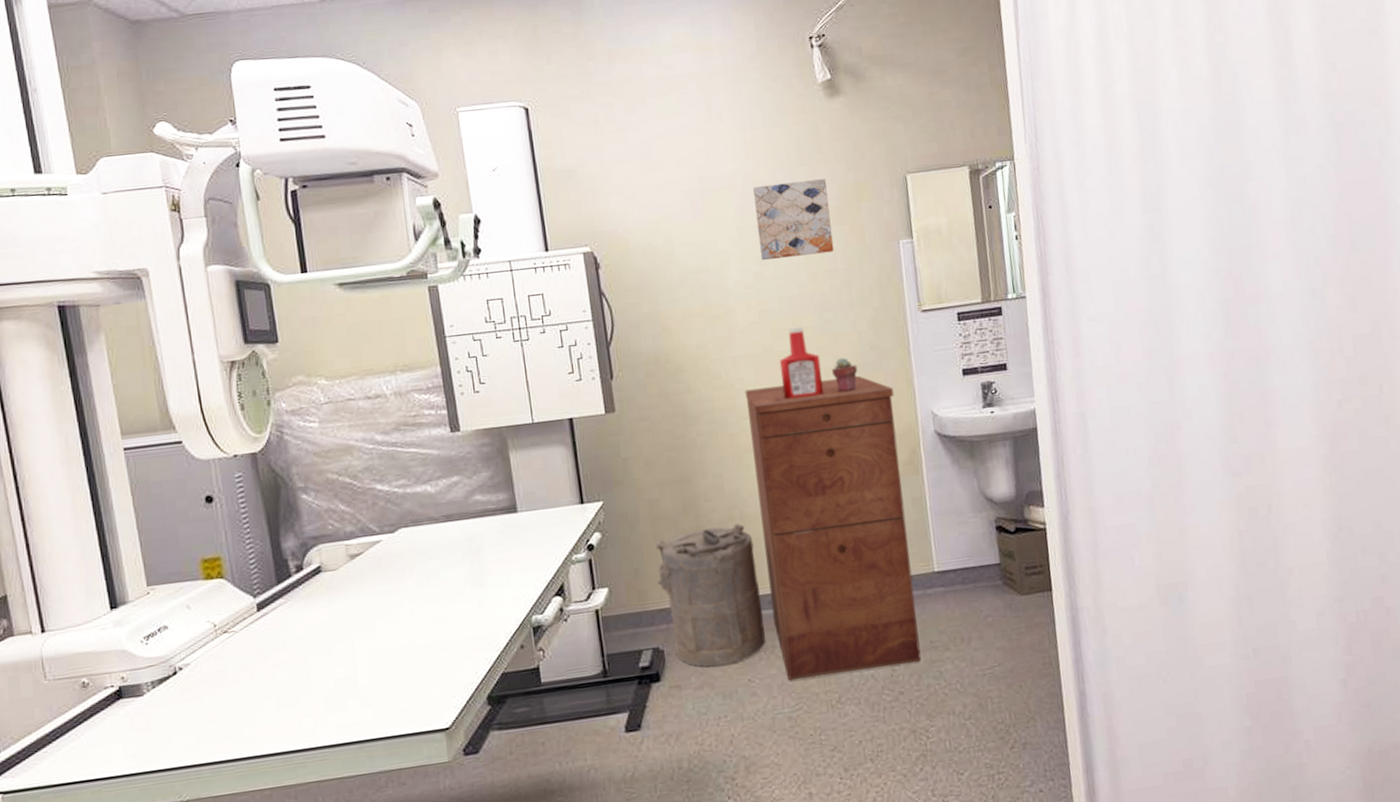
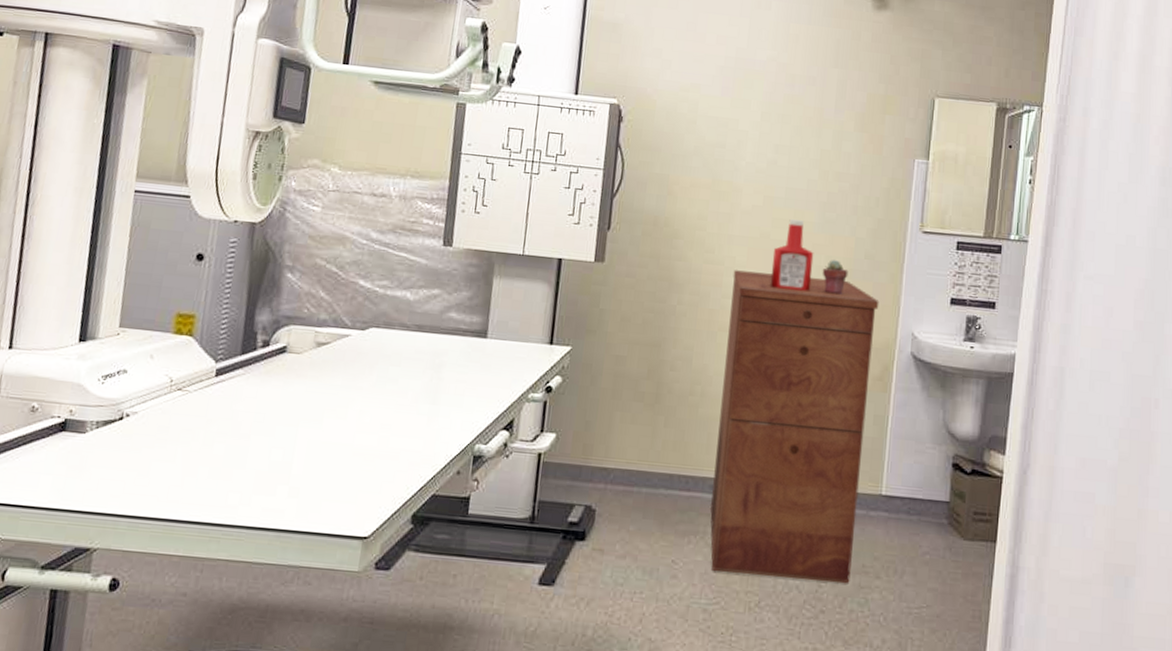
laundry hamper: present [655,523,766,667] -> none [606,396,709,540]
wall art: present [753,179,834,261] -> none [777,77,857,156]

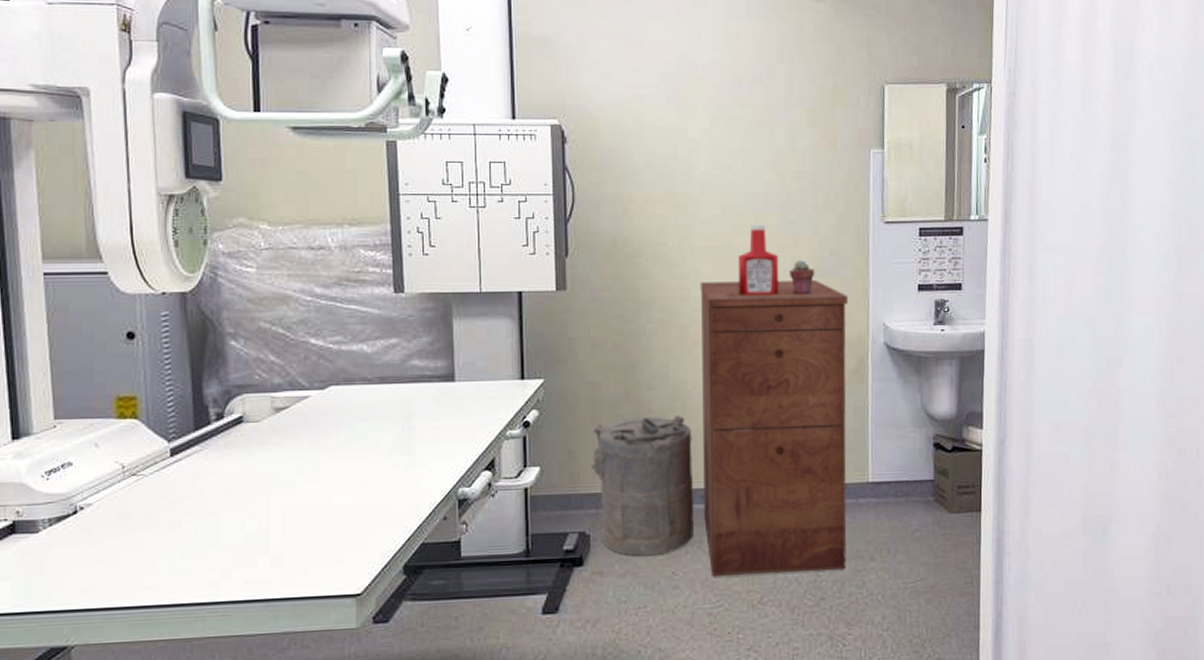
laundry hamper: none [606,396,709,540] -> present [591,415,694,556]

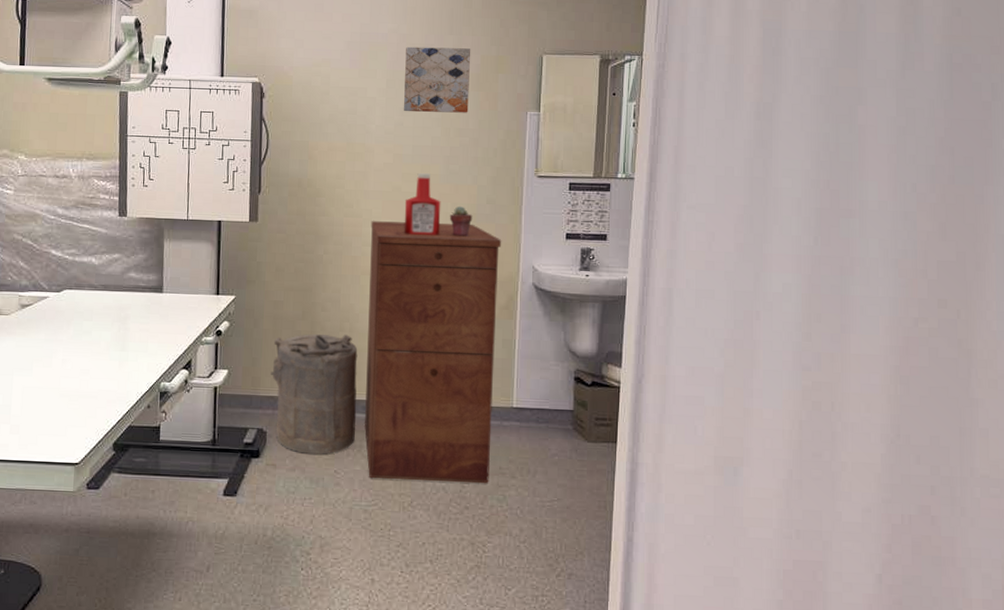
wall art: none [730,78,805,155] -> present [403,46,471,113]

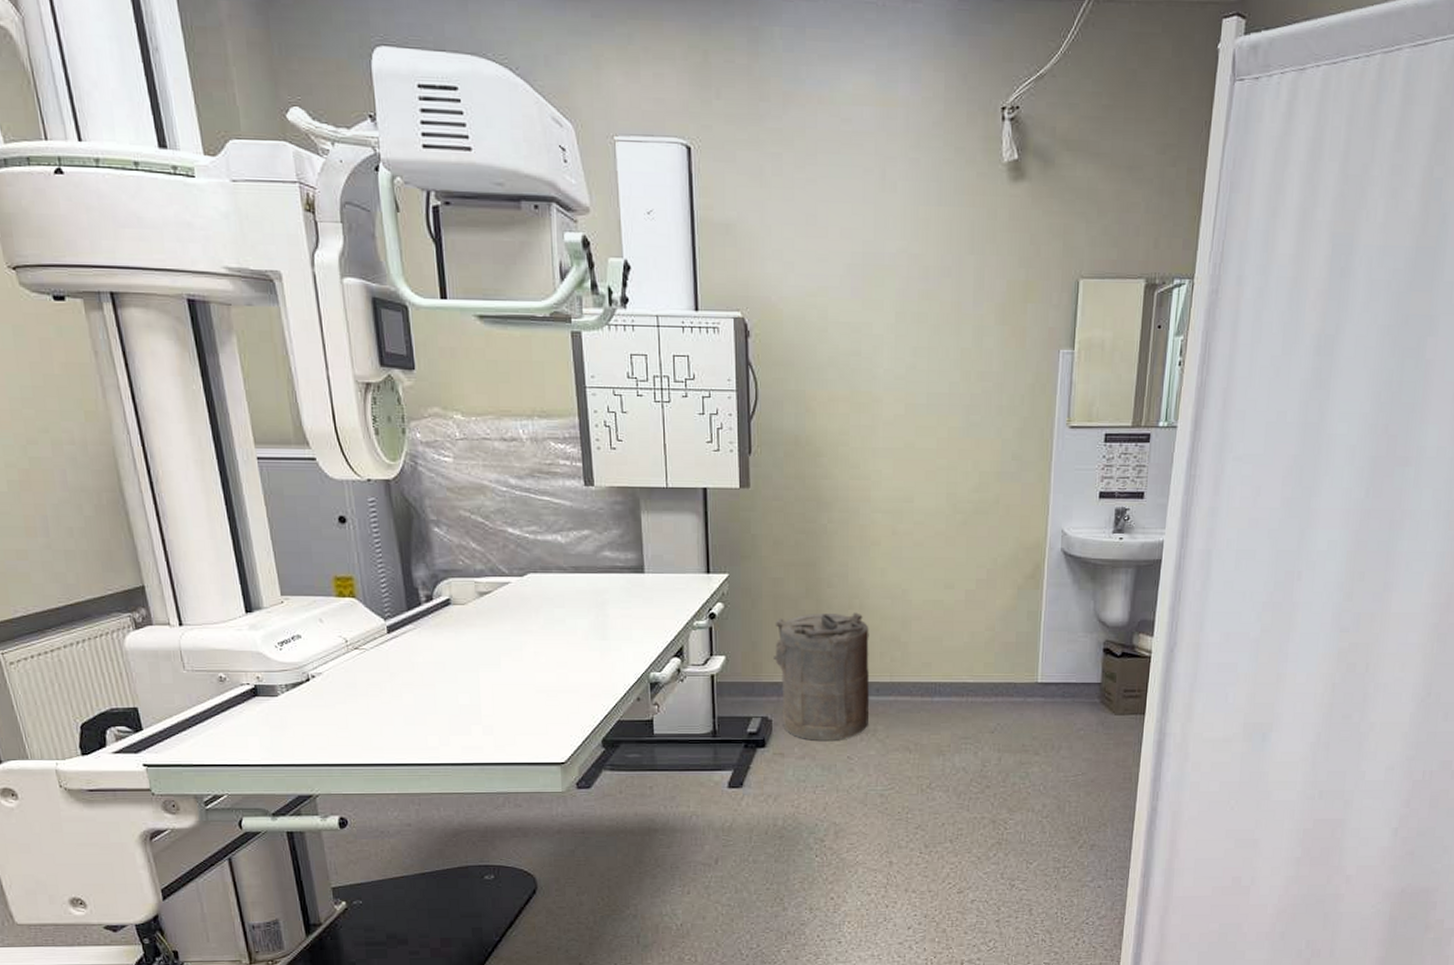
filing cabinet: present [365,221,502,484] -> none [879,483,1028,762]
wall art: present [403,46,471,113] -> none [915,270,996,353]
ketchup bottle: present [404,173,441,235] -> none [918,426,961,499]
potted succulent: present [449,206,473,237] -> none [969,464,996,498]

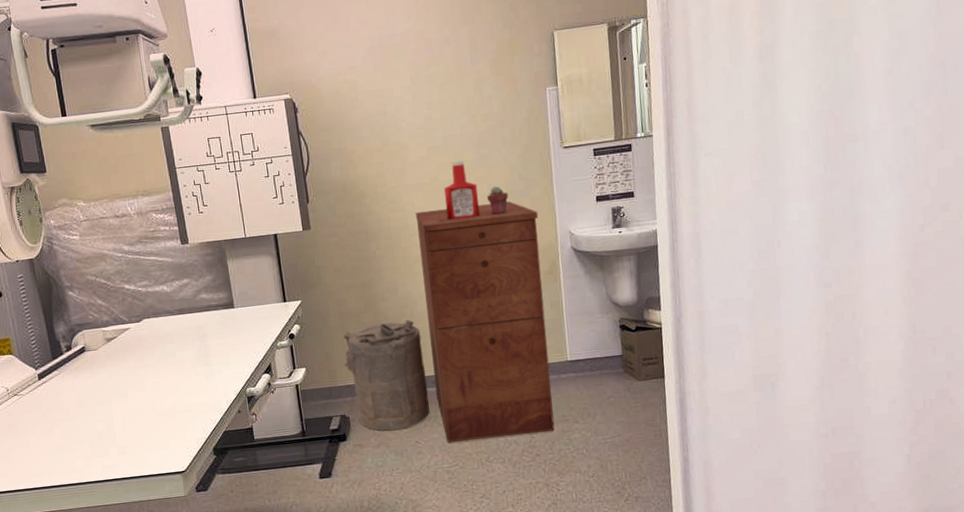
filing cabinet: none [879,483,1028,762] -> present [415,201,555,442]
ketchup bottle: none [918,426,961,499] -> present [443,160,480,220]
potted succulent: none [969,464,996,498] -> present [486,186,509,215]

